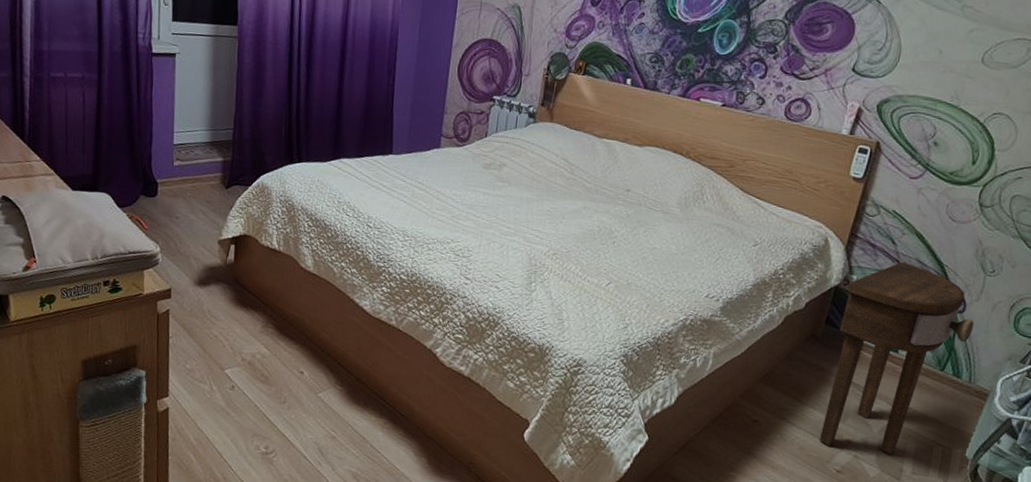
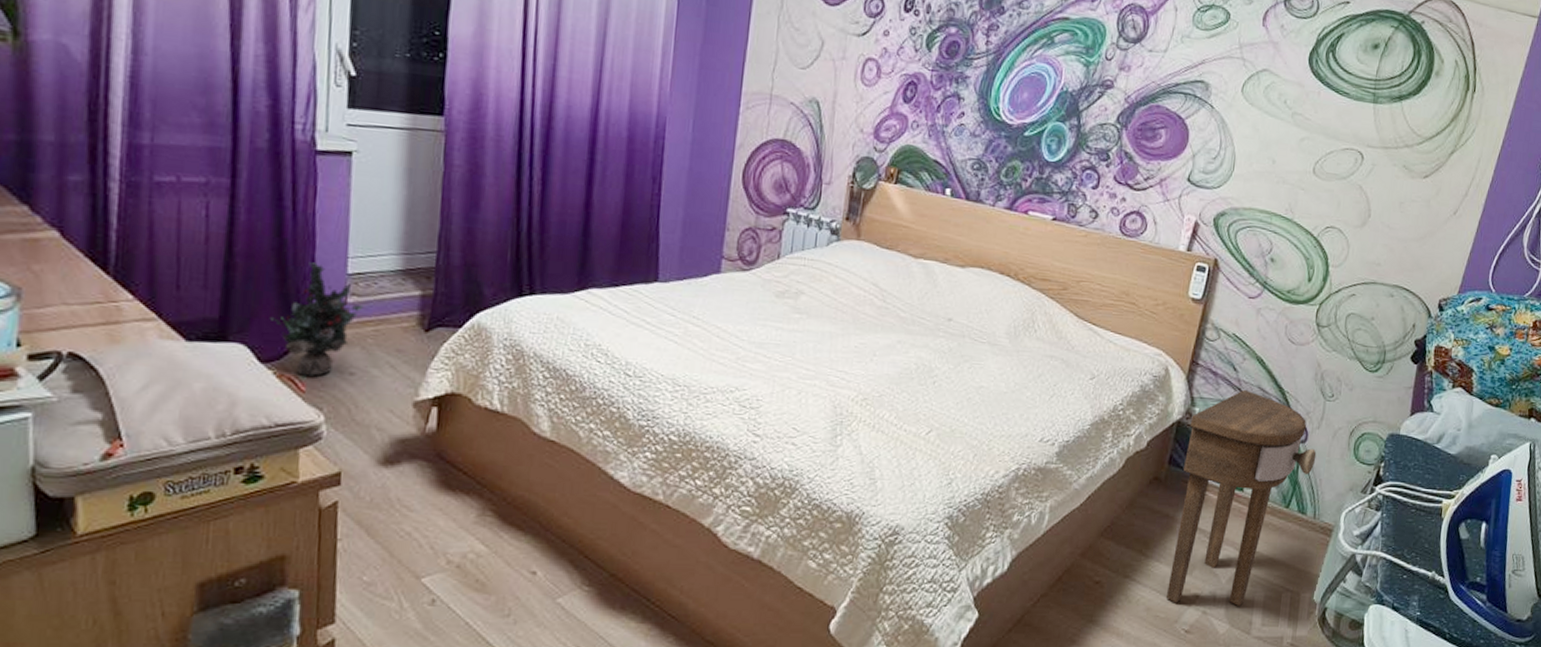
decorative plant: none [124,135,185,219] -> present [269,262,364,377]

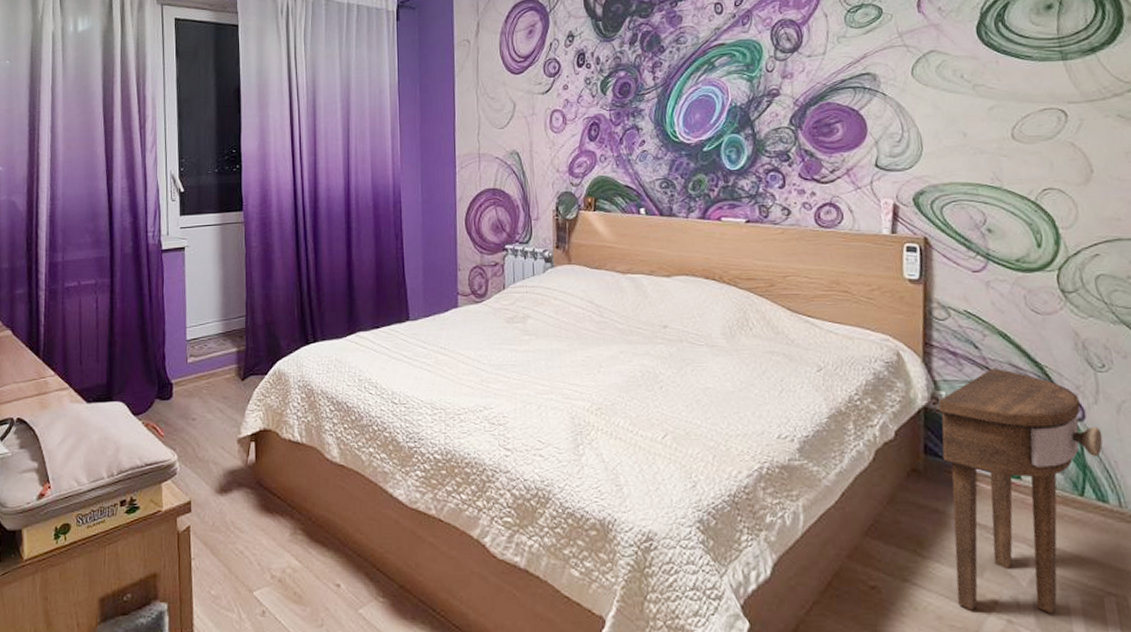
decorative plant: present [269,262,364,377] -> none [138,334,199,423]

